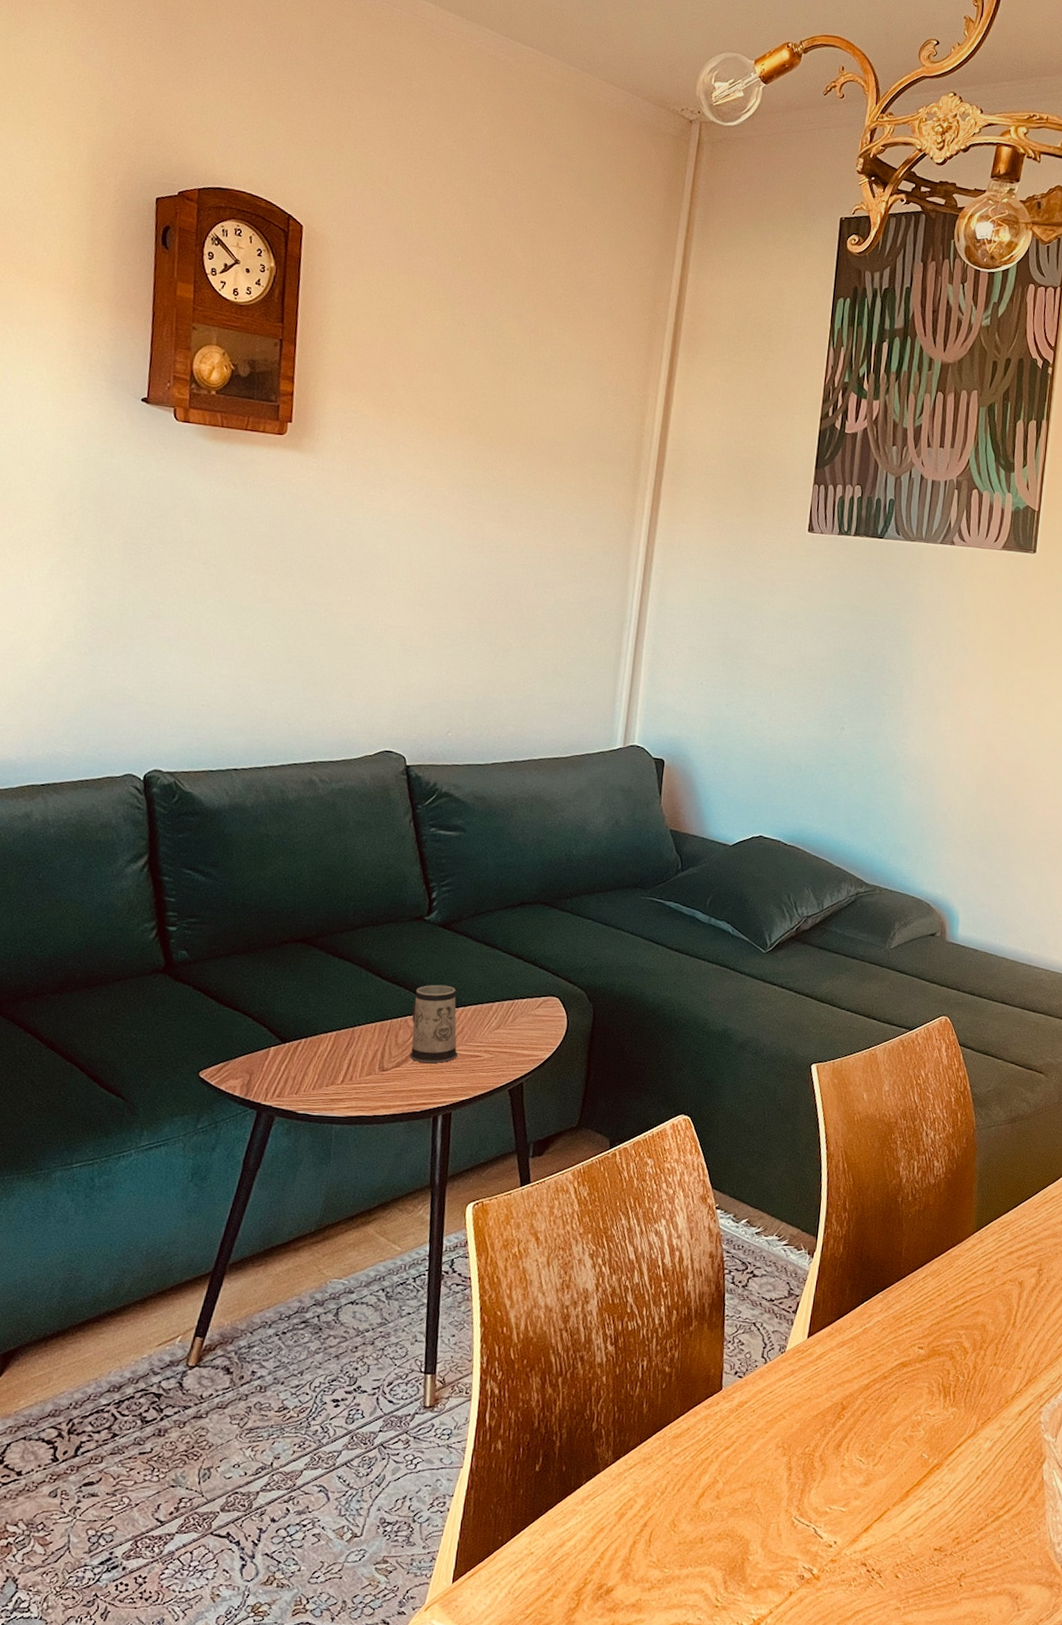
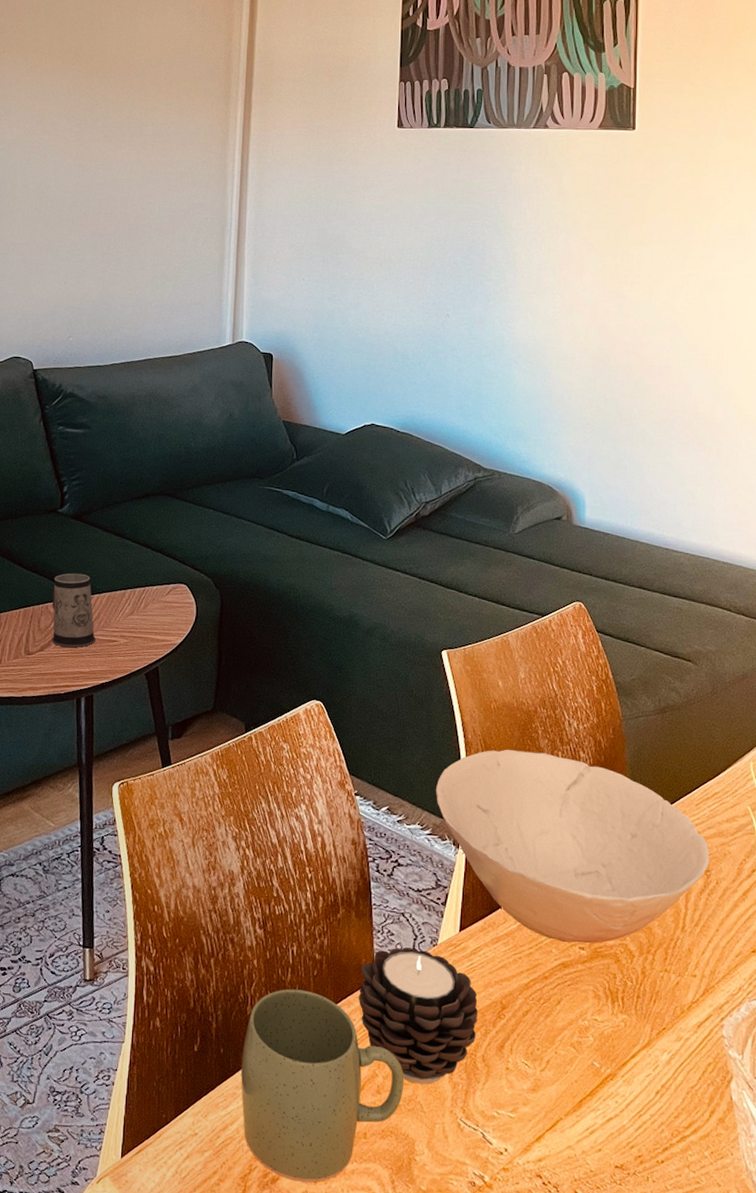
mug: none [581,1403,744,1590] -> present [241,988,404,1183]
candle: none [705,1356,819,1487] -> present [359,947,477,1085]
bowl: none [794,1159,1044,1343] -> present [435,749,710,943]

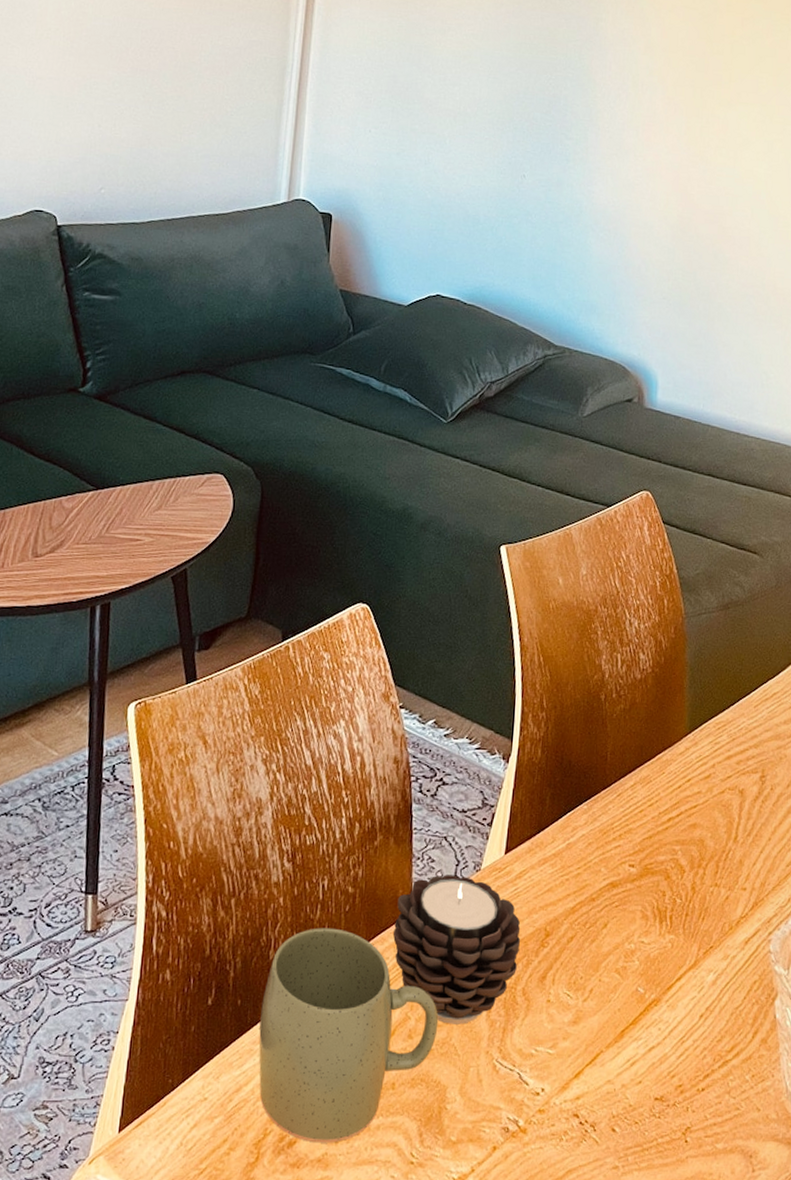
mug: present [51,573,96,648] -> none [64,462,116,549]
bowl: present [435,749,710,943] -> none [486,652,766,860]

